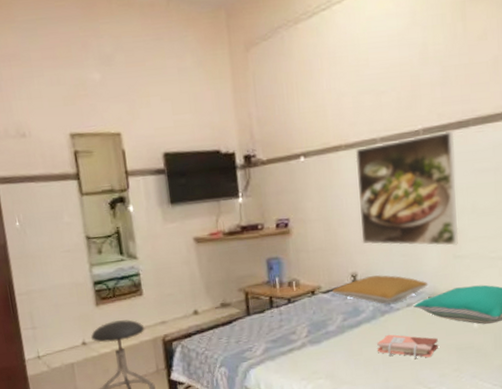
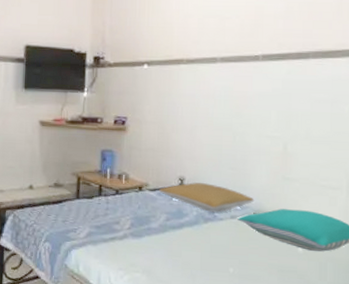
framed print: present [355,131,459,246] -> none [193,59,293,167]
phonebook: present [377,334,438,358] -> none [197,242,259,274]

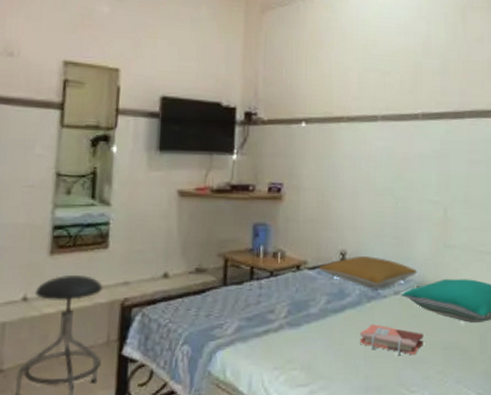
phonebook: none [197,242,259,274] -> present [360,323,424,356]

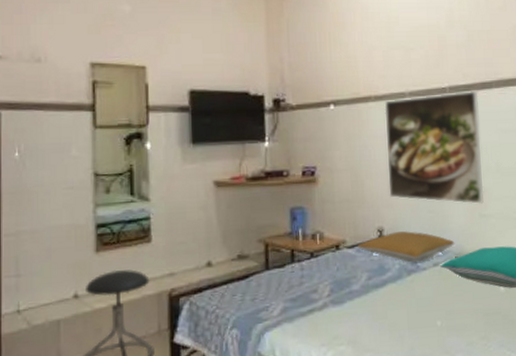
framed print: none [355,119,451,234] -> present [384,90,484,204]
phonebook: present [360,323,424,356] -> none [403,296,465,324]

